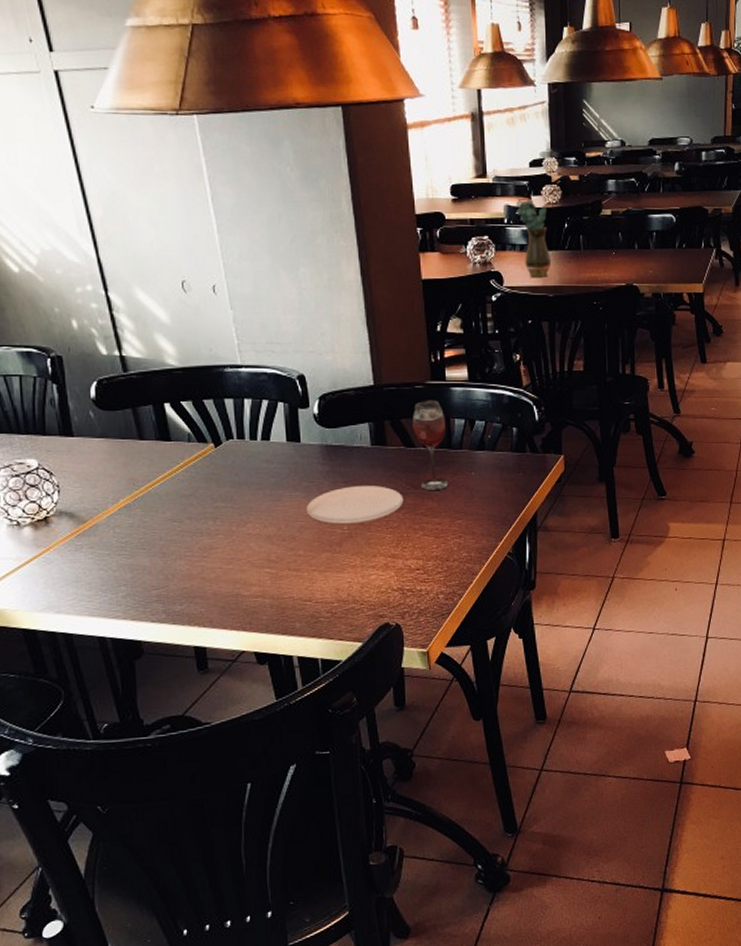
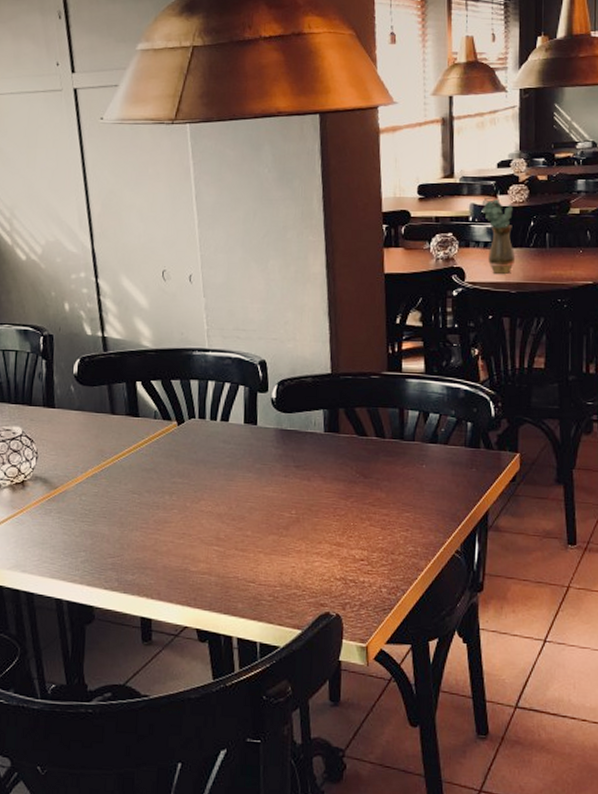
plate: present [306,486,404,525] -> none [257,471,353,510]
wineglass: present [412,400,449,491] -> none [366,390,401,482]

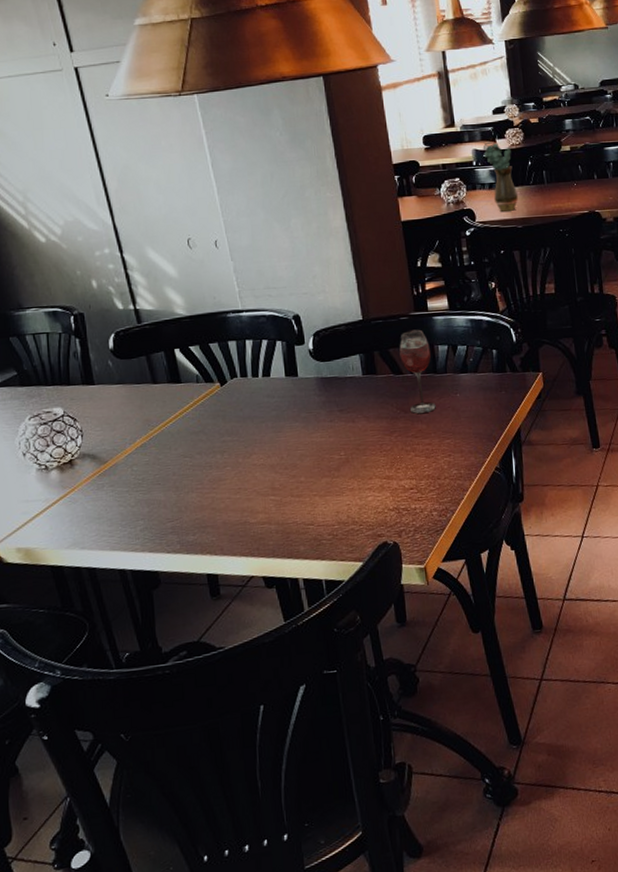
wineglass: none [366,390,401,482] -> present [399,329,436,414]

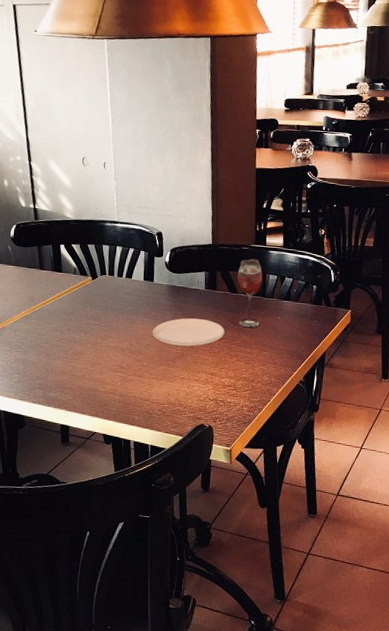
plate: none [305,412,395,451] -> present [152,318,225,347]
vase: present [482,141,518,212] -> none [333,110,357,173]

